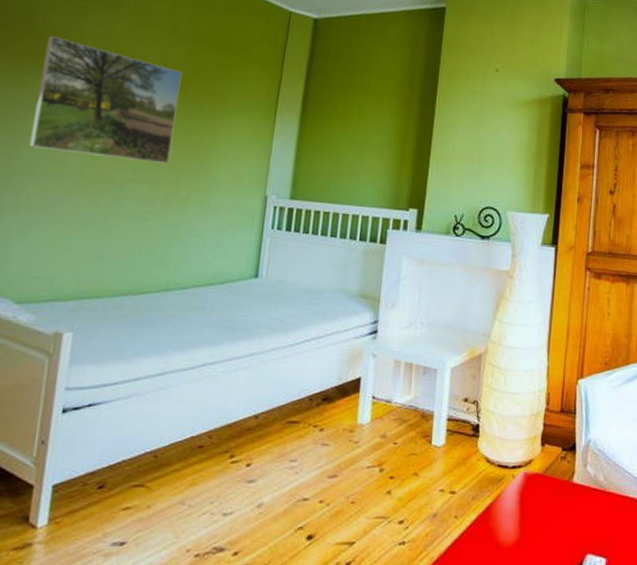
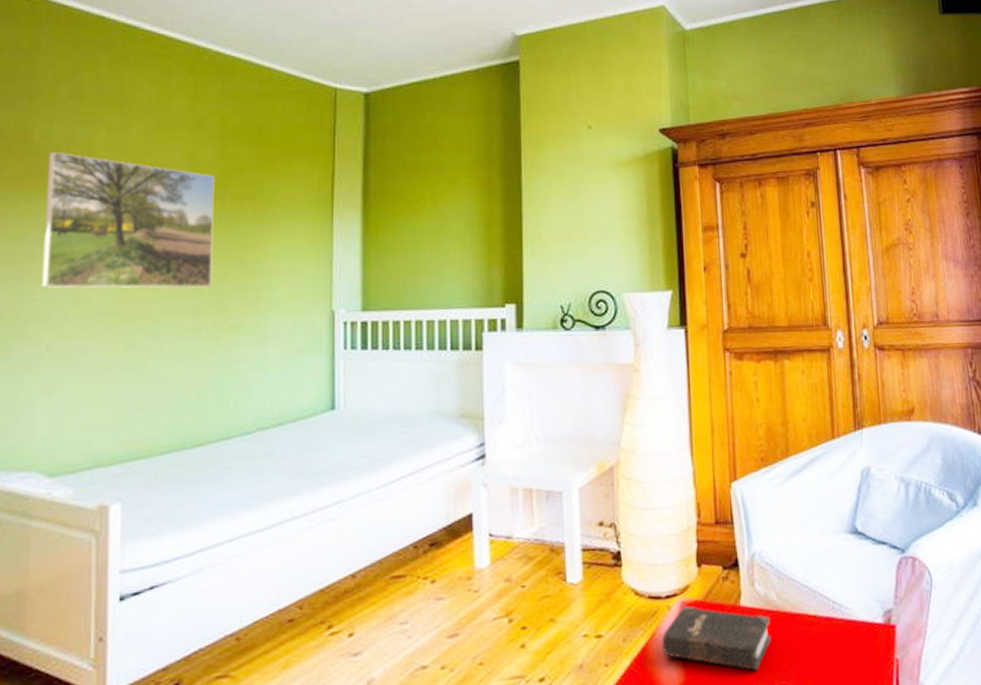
hardback book: none [504,476,596,537] -> present [662,605,771,670]

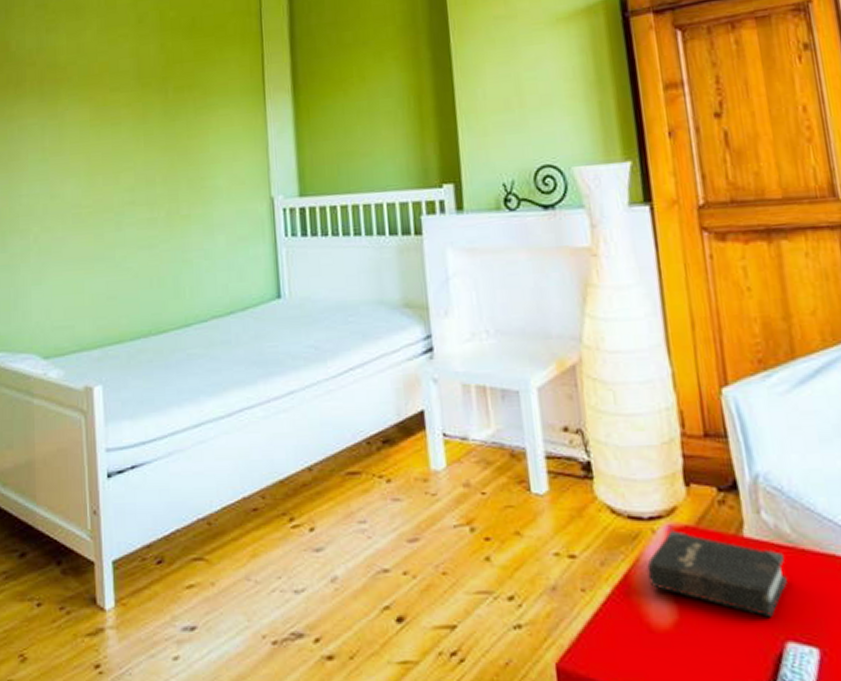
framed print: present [41,151,215,289] -> none [23,59,163,185]

